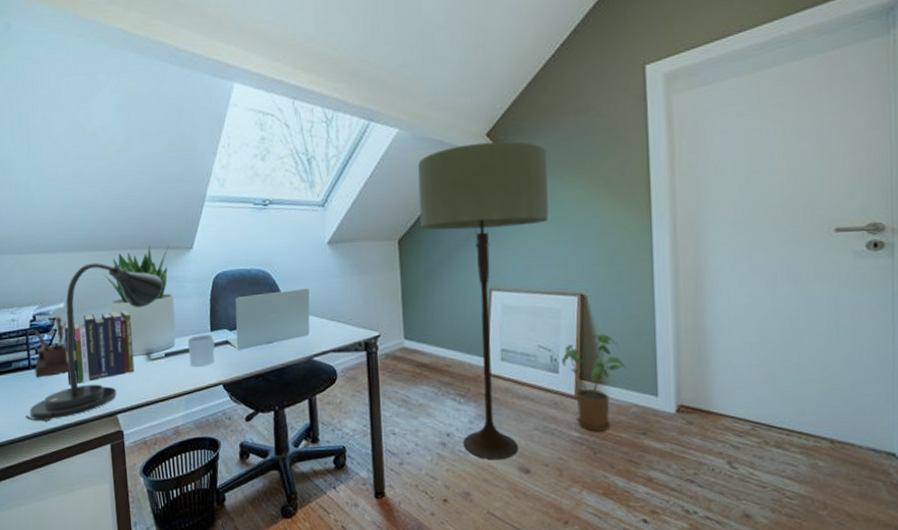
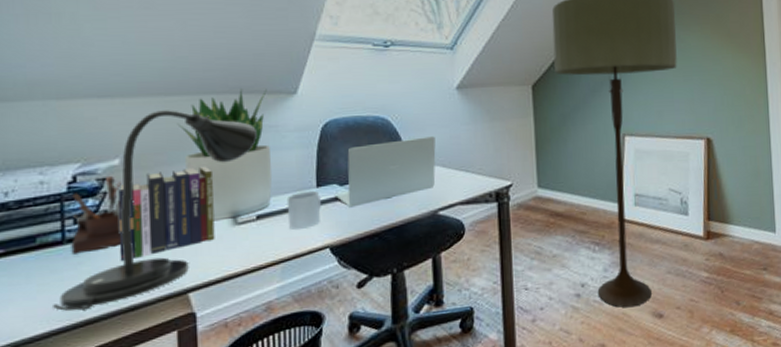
house plant: present [562,333,627,432] -> none [691,174,749,271]

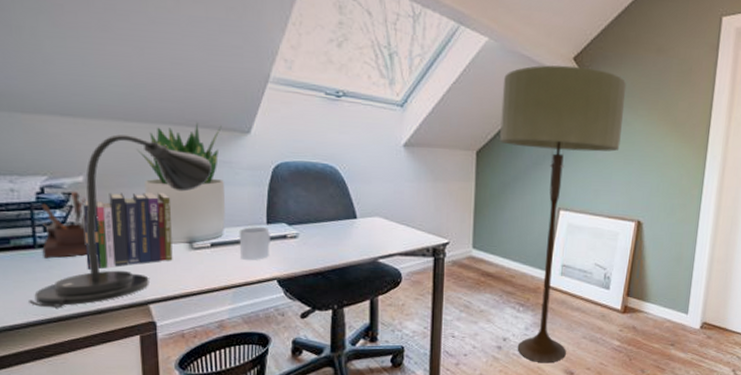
laptop: present [334,136,436,208] -> none [283,189,380,246]

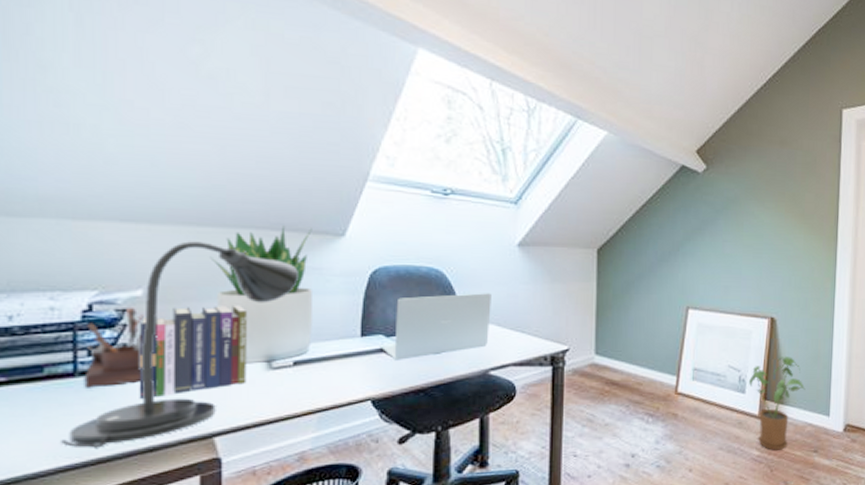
mug: present [239,227,270,261] -> none [327,341,364,380]
laptop: none [283,189,380,246] -> present [379,293,491,360]
floor lamp: present [500,65,627,363] -> none [622,158,752,481]
house plant: none [613,257,667,342] -> present [749,355,806,450]

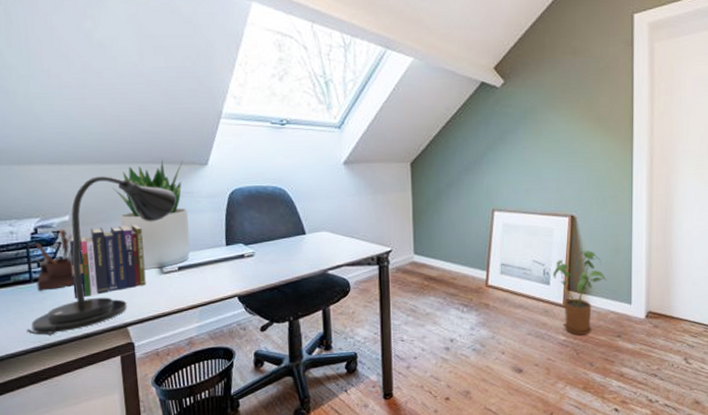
laptop: present [379,293,491,360] -> none [240,206,326,264]

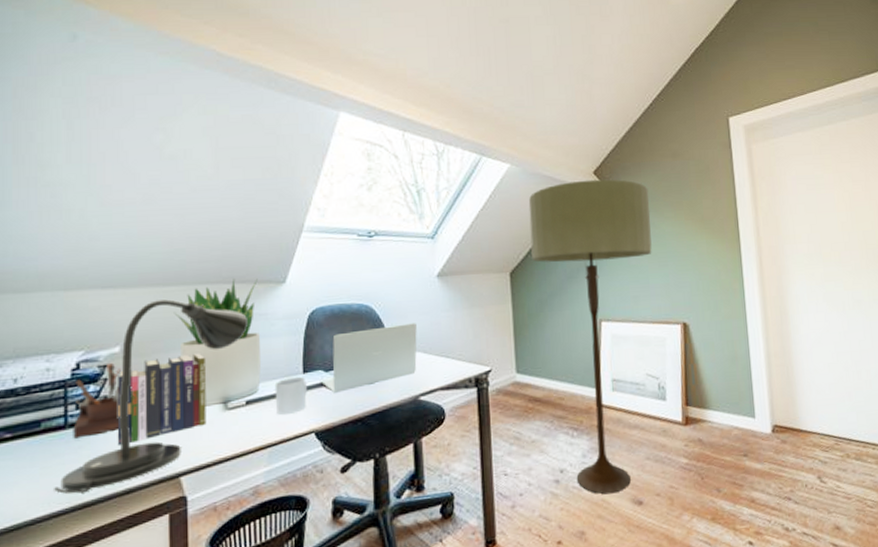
mug: none [202,249,230,281] -> present [274,377,307,416]
laptop: none [240,206,326,264] -> present [320,323,417,393]
floor lamp: none [430,75,547,362] -> present [528,179,652,494]
house plant: present [553,250,607,336] -> none [669,359,727,457]

